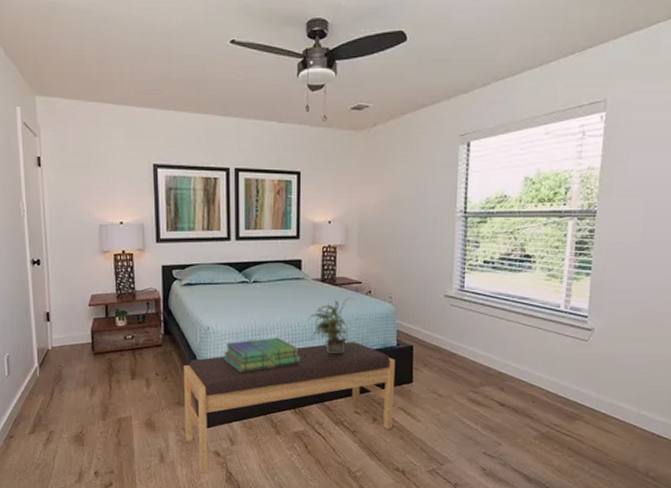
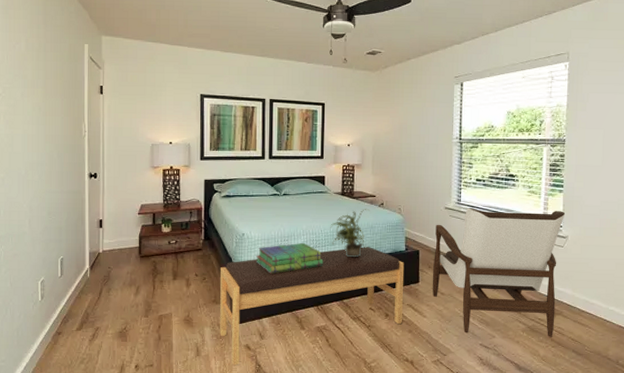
armchair: none [428,296,593,445] -> present [432,208,566,337]

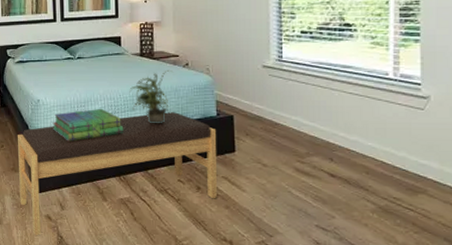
armchair: present [432,208,566,337] -> none [251,65,425,221]

